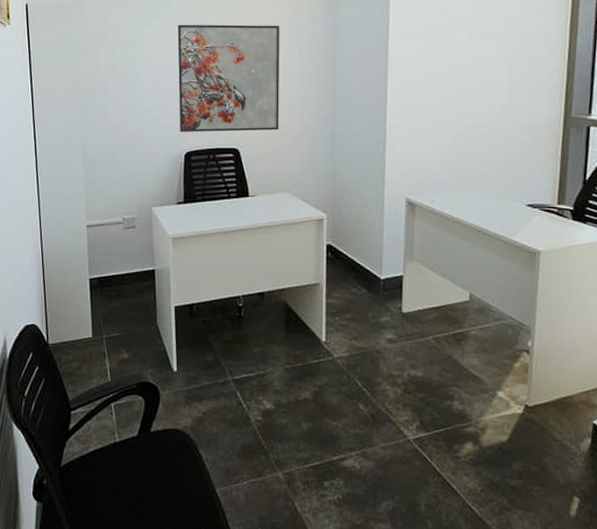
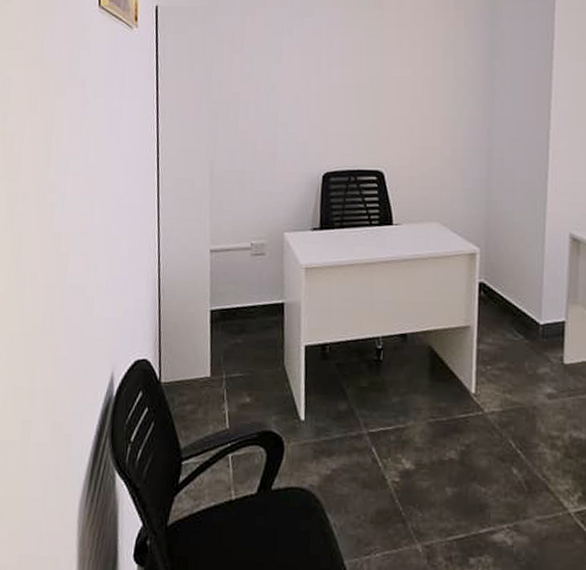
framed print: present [177,24,280,132] -> none [317,33,433,153]

